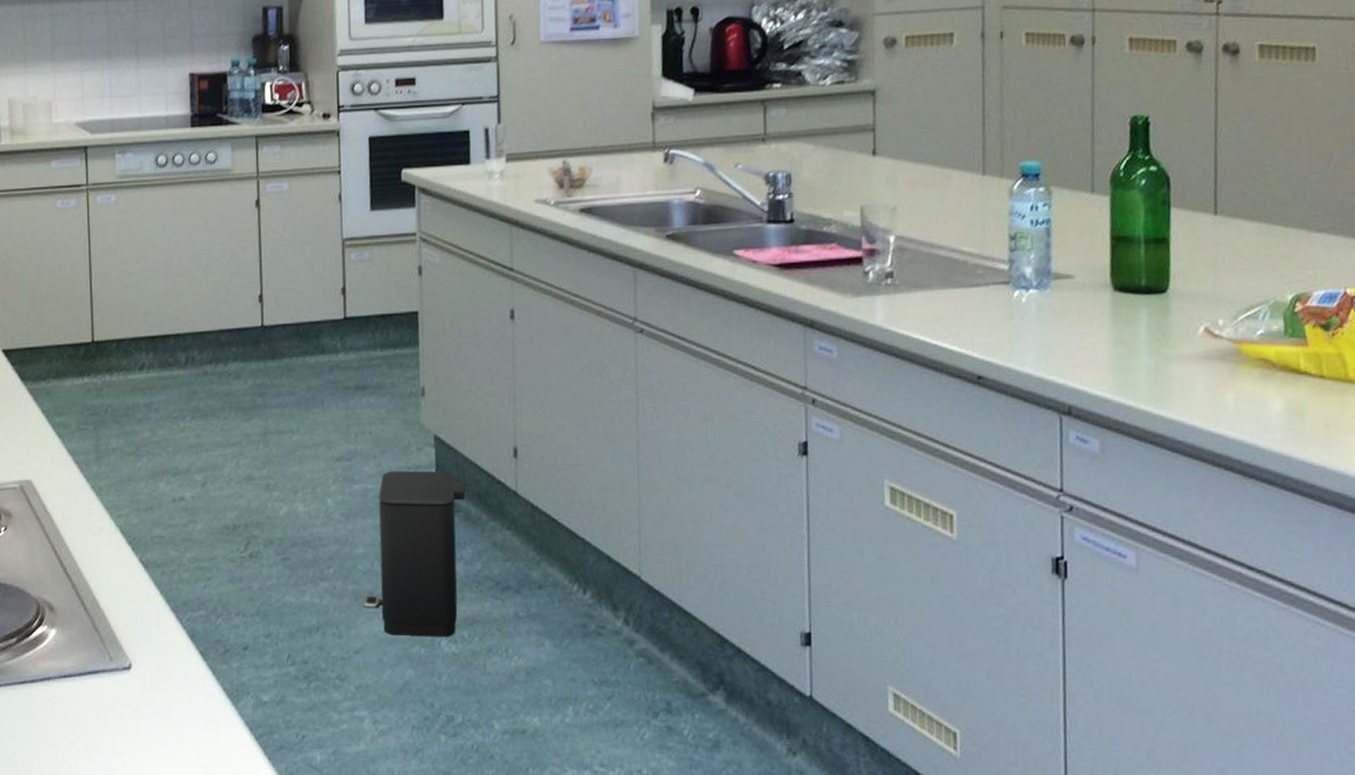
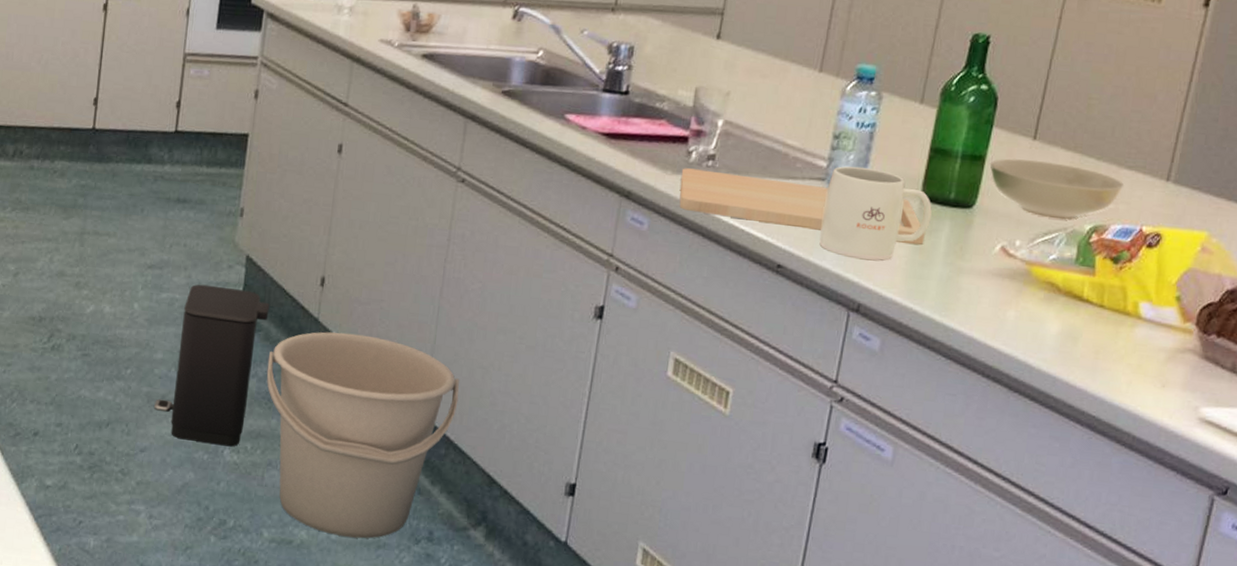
bucket: none [471,502,674,719] -> present [266,332,459,539]
cutting board: none [861,288,1124,338] -> present [679,168,925,245]
mug: none [1012,265,1126,360] -> present [819,166,932,261]
bowl: none [1175,234,1319,292] -> present [989,158,1125,220]

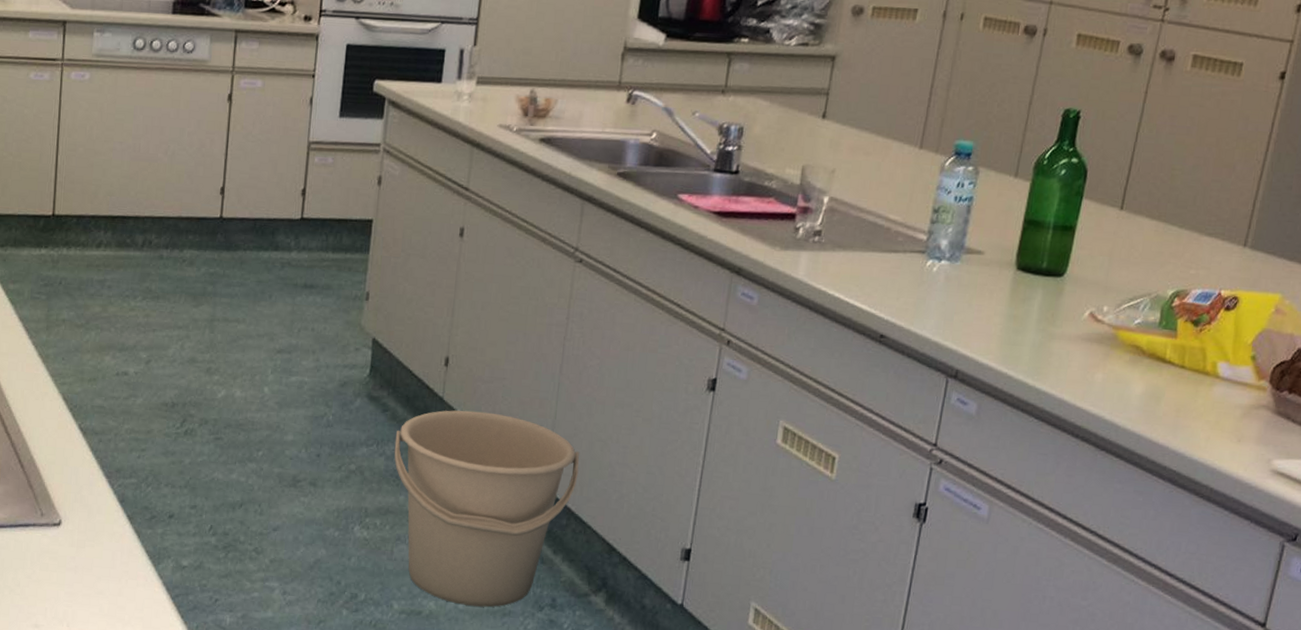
pedal bin: present [153,284,270,447] -> none [285,367,396,523]
cutting board: present [679,168,925,245] -> none [787,244,1019,313]
mug: present [819,166,932,261] -> none [920,238,1026,329]
bowl: present [989,158,1125,220] -> none [1079,228,1205,286]

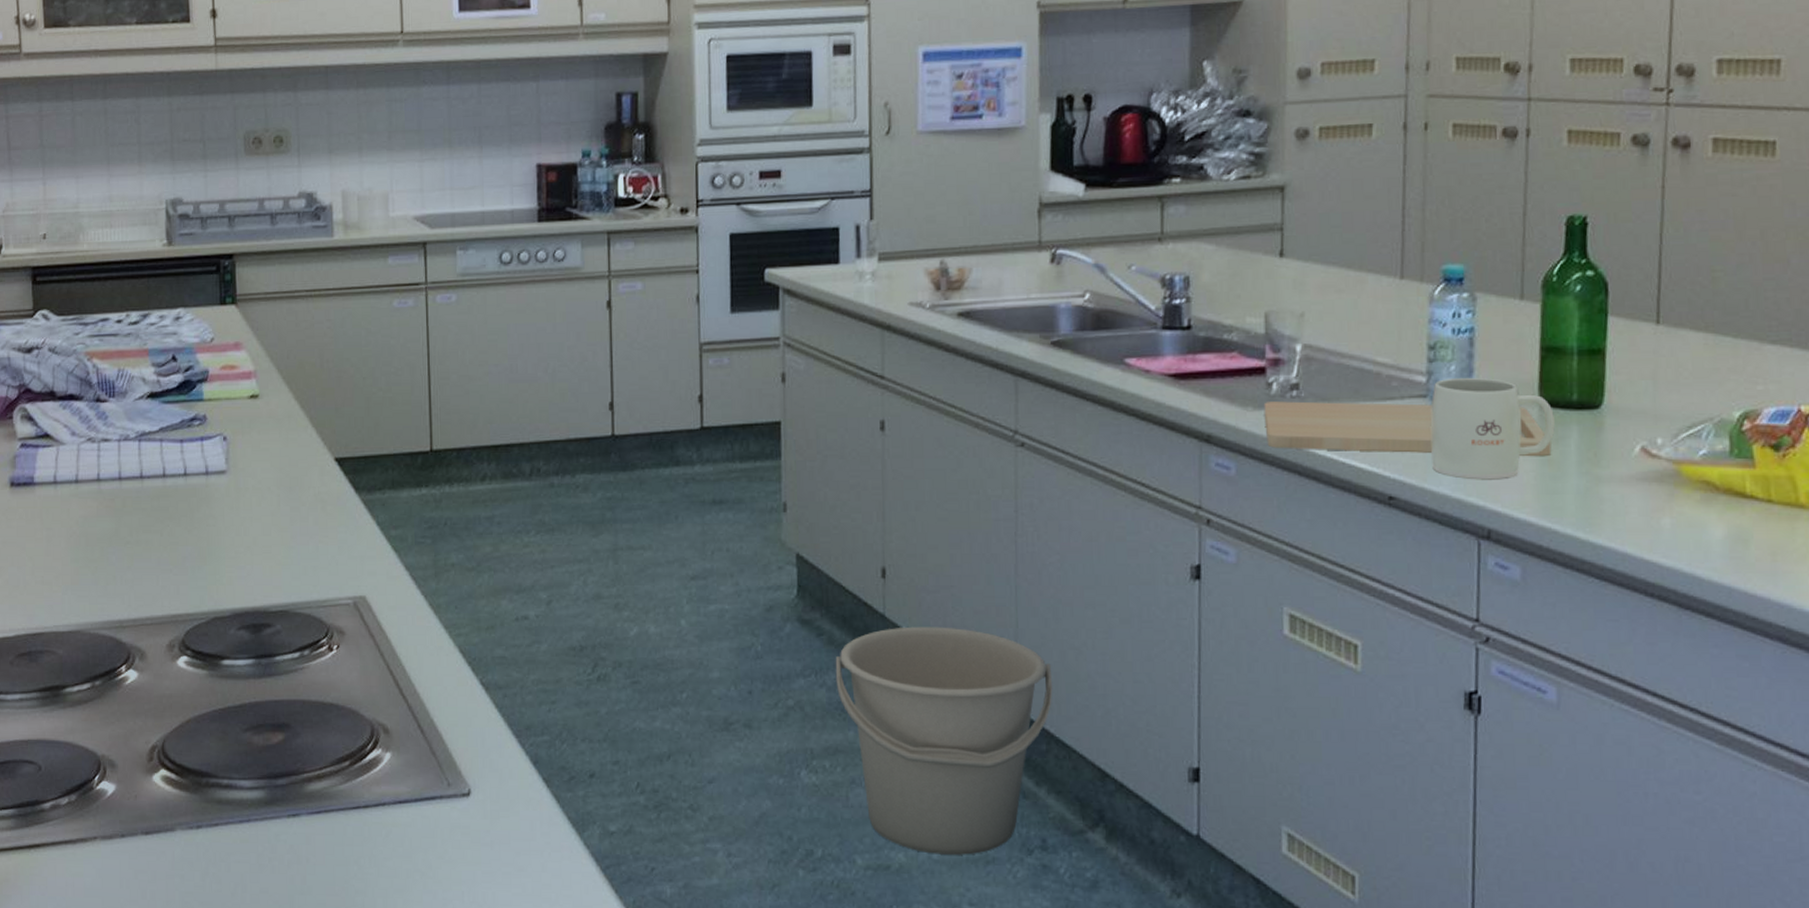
cutting board: none [787,244,1019,313] -> present [1263,401,1552,457]
mug: none [920,238,1026,329] -> present [1429,377,1555,480]

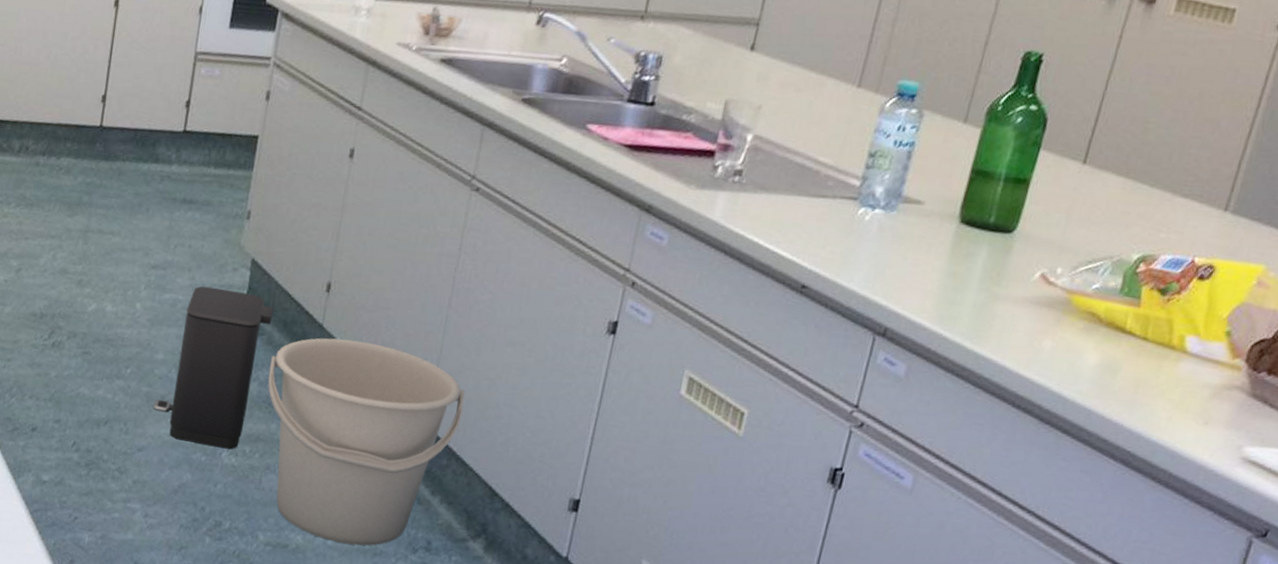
pedal bin: none [716,591,829,767] -> present [152,286,274,449]
cutting board: present [1263,401,1552,457] -> none [701,183,961,270]
mug: present [1429,377,1555,480] -> none [847,185,970,285]

